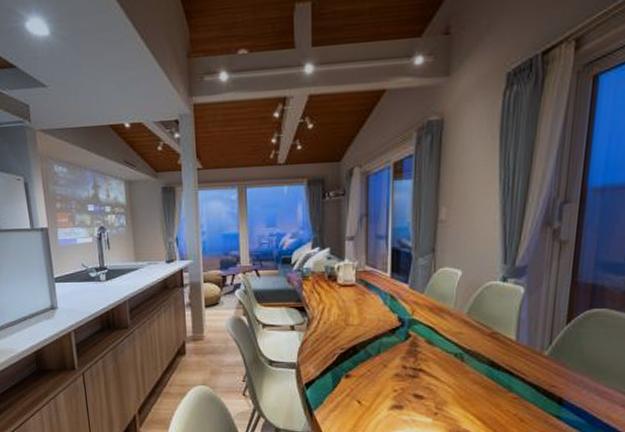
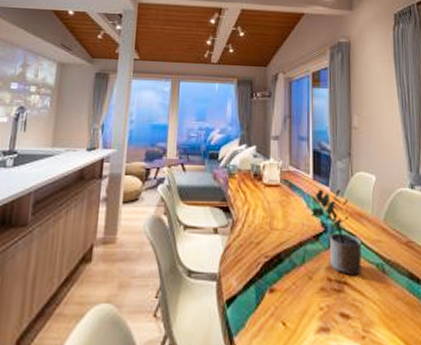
potted plant: none [389,286,441,363] -> present [312,189,363,275]

